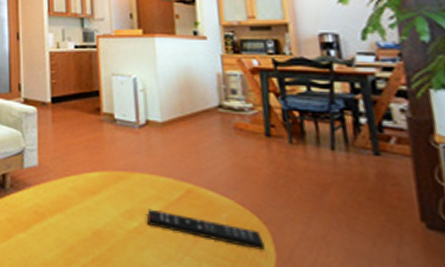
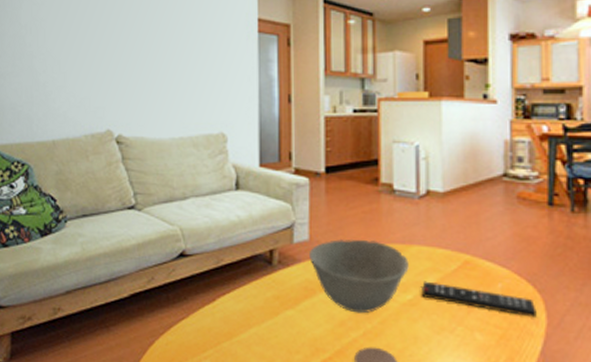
bowl: none [39,165,133,240] -> present [309,239,409,314]

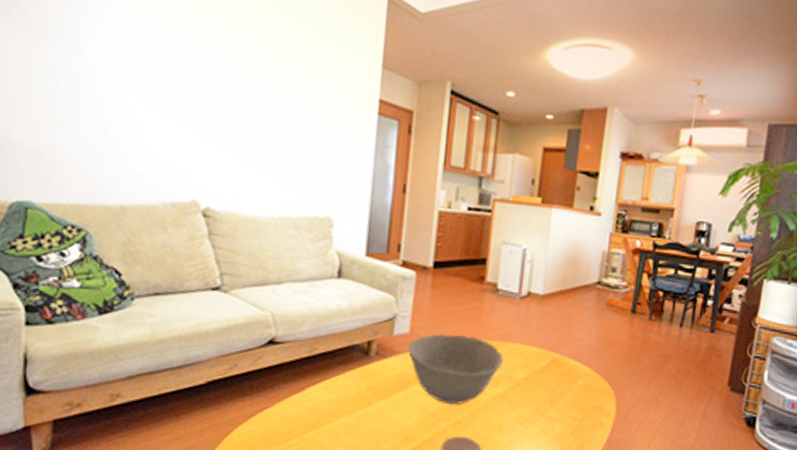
remote control: present [422,281,537,317] -> none [511,376,609,410]

